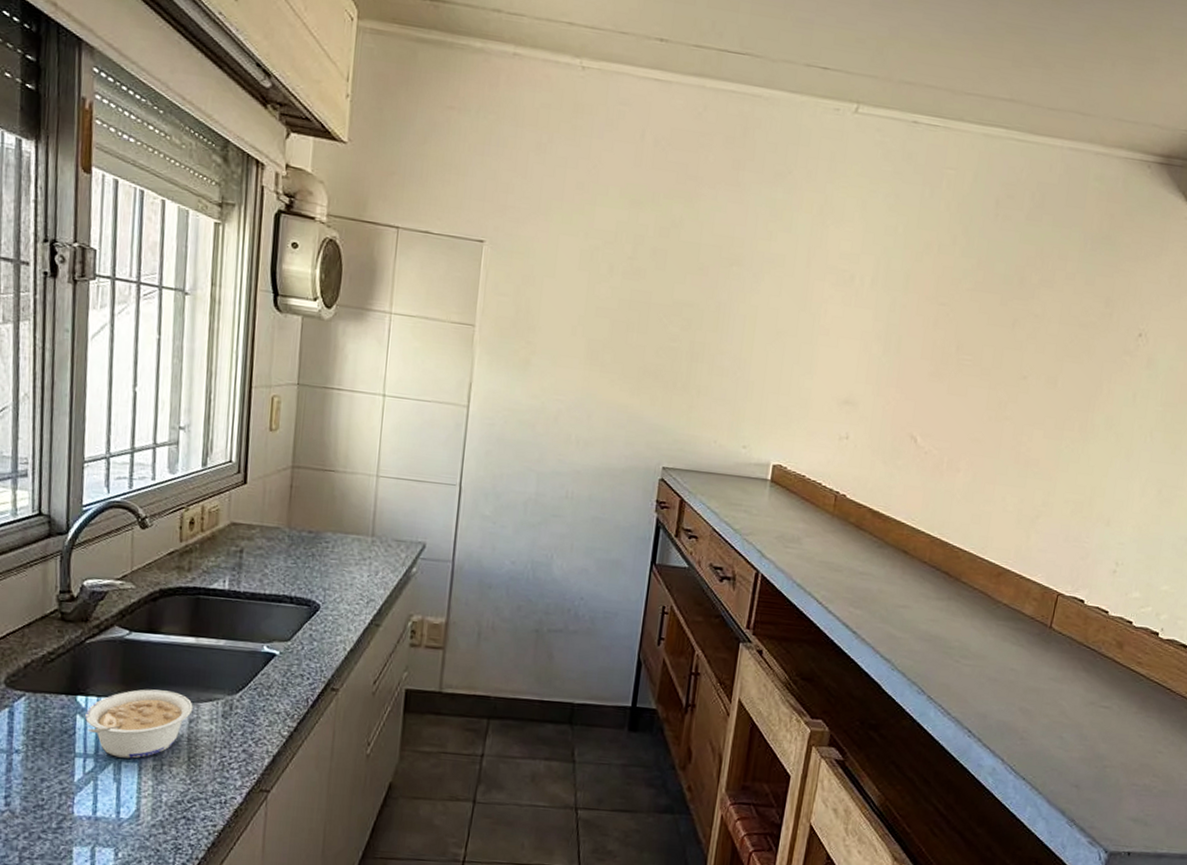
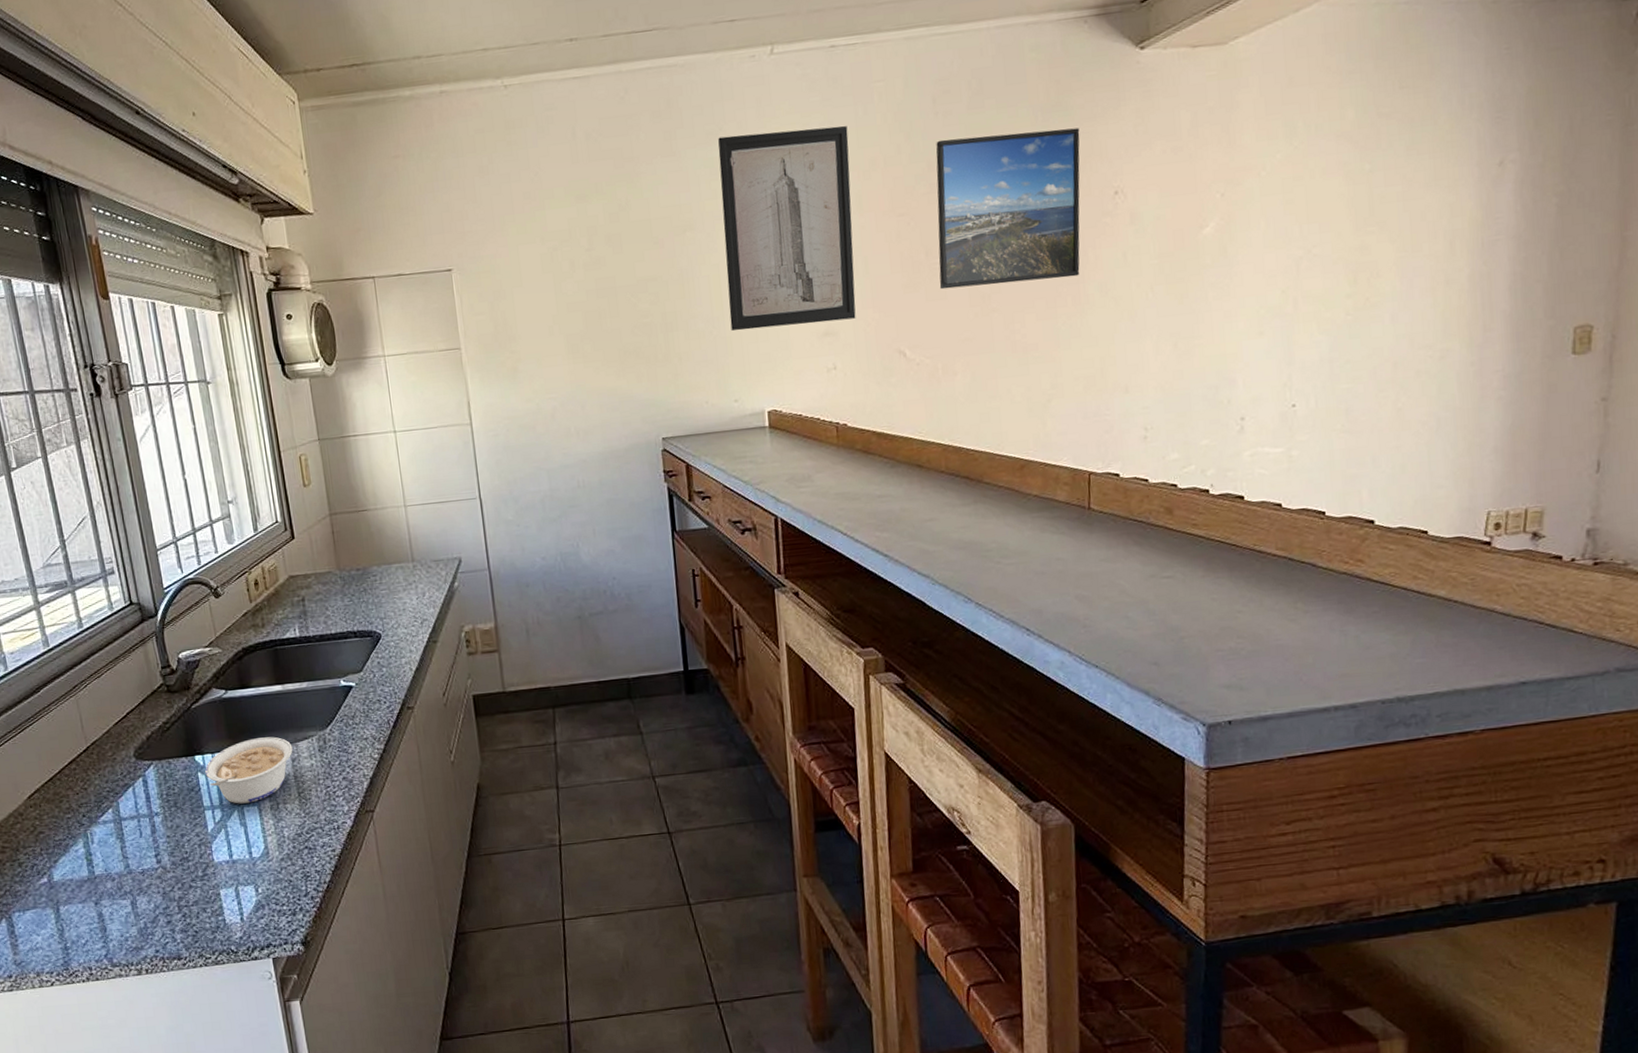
wall art: none [755,180,912,394] -> present [718,126,856,331]
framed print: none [962,241,1122,405] -> present [936,128,1080,290]

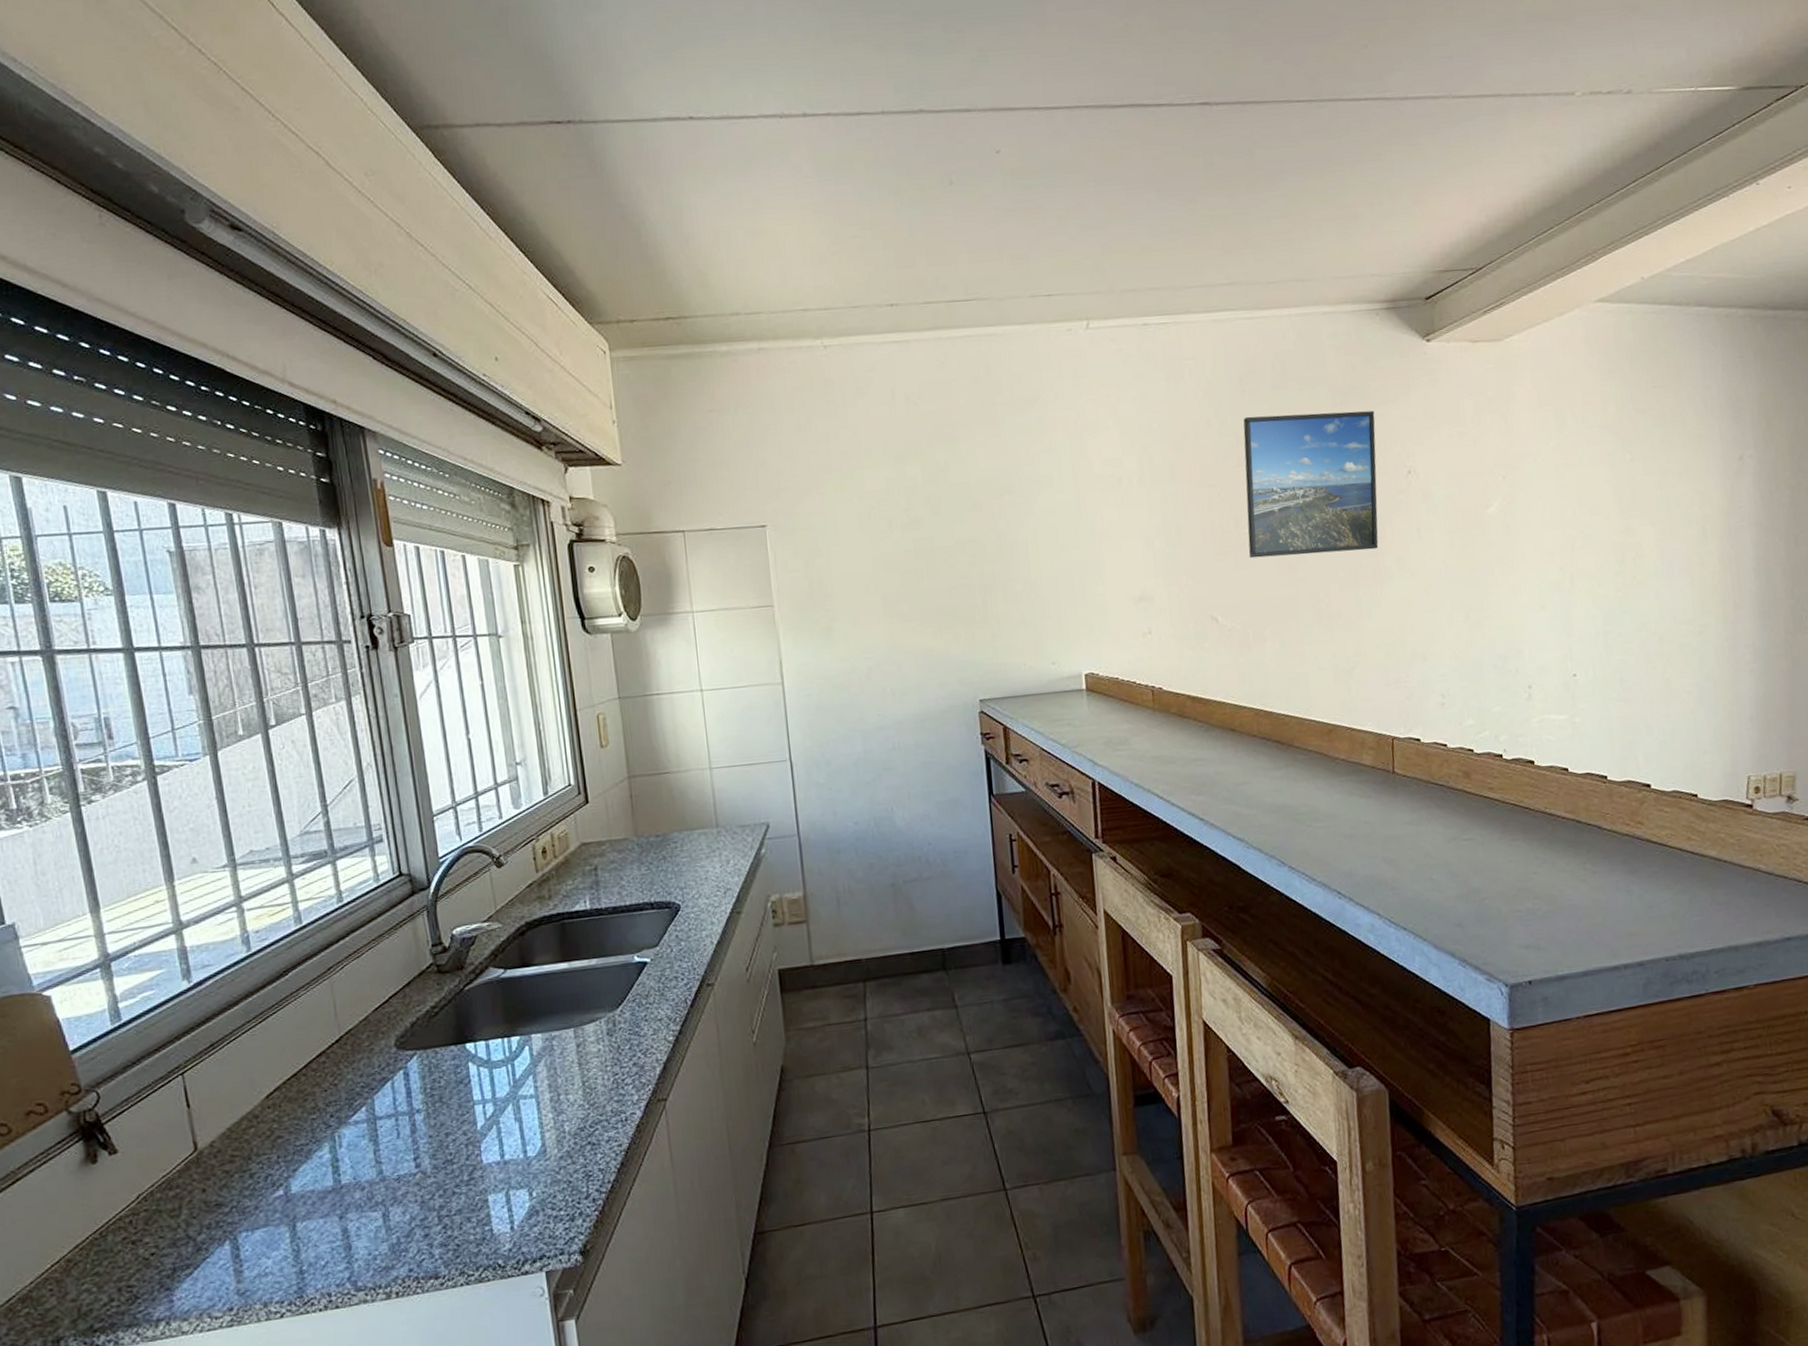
legume: present [205,736,293,804] -> none [477,1020,578,1097]
wall art: present [718,126,856,331] -> none [1036,399,1170,594]

